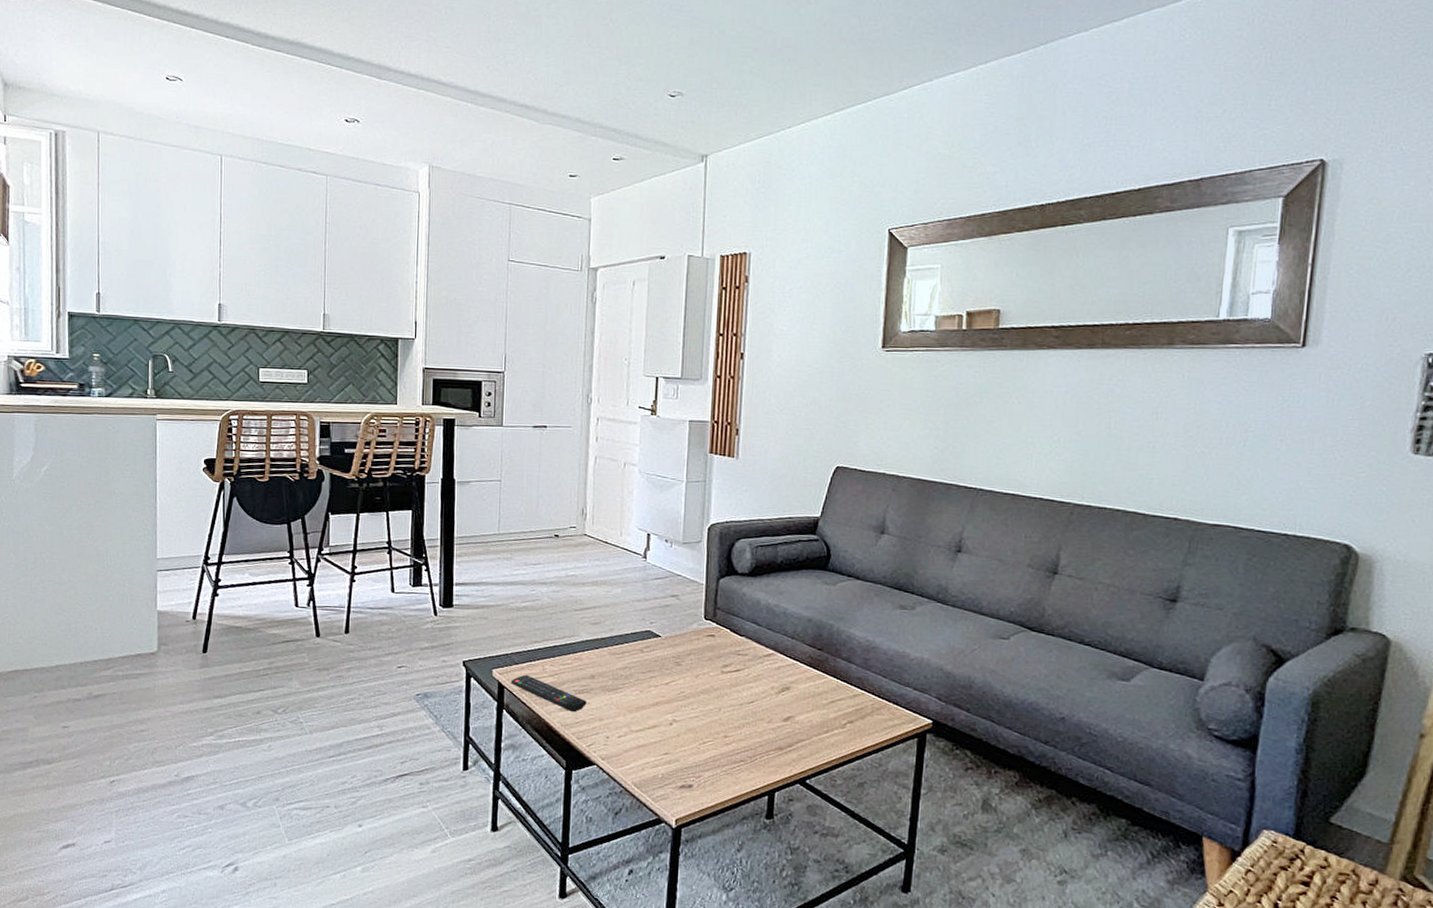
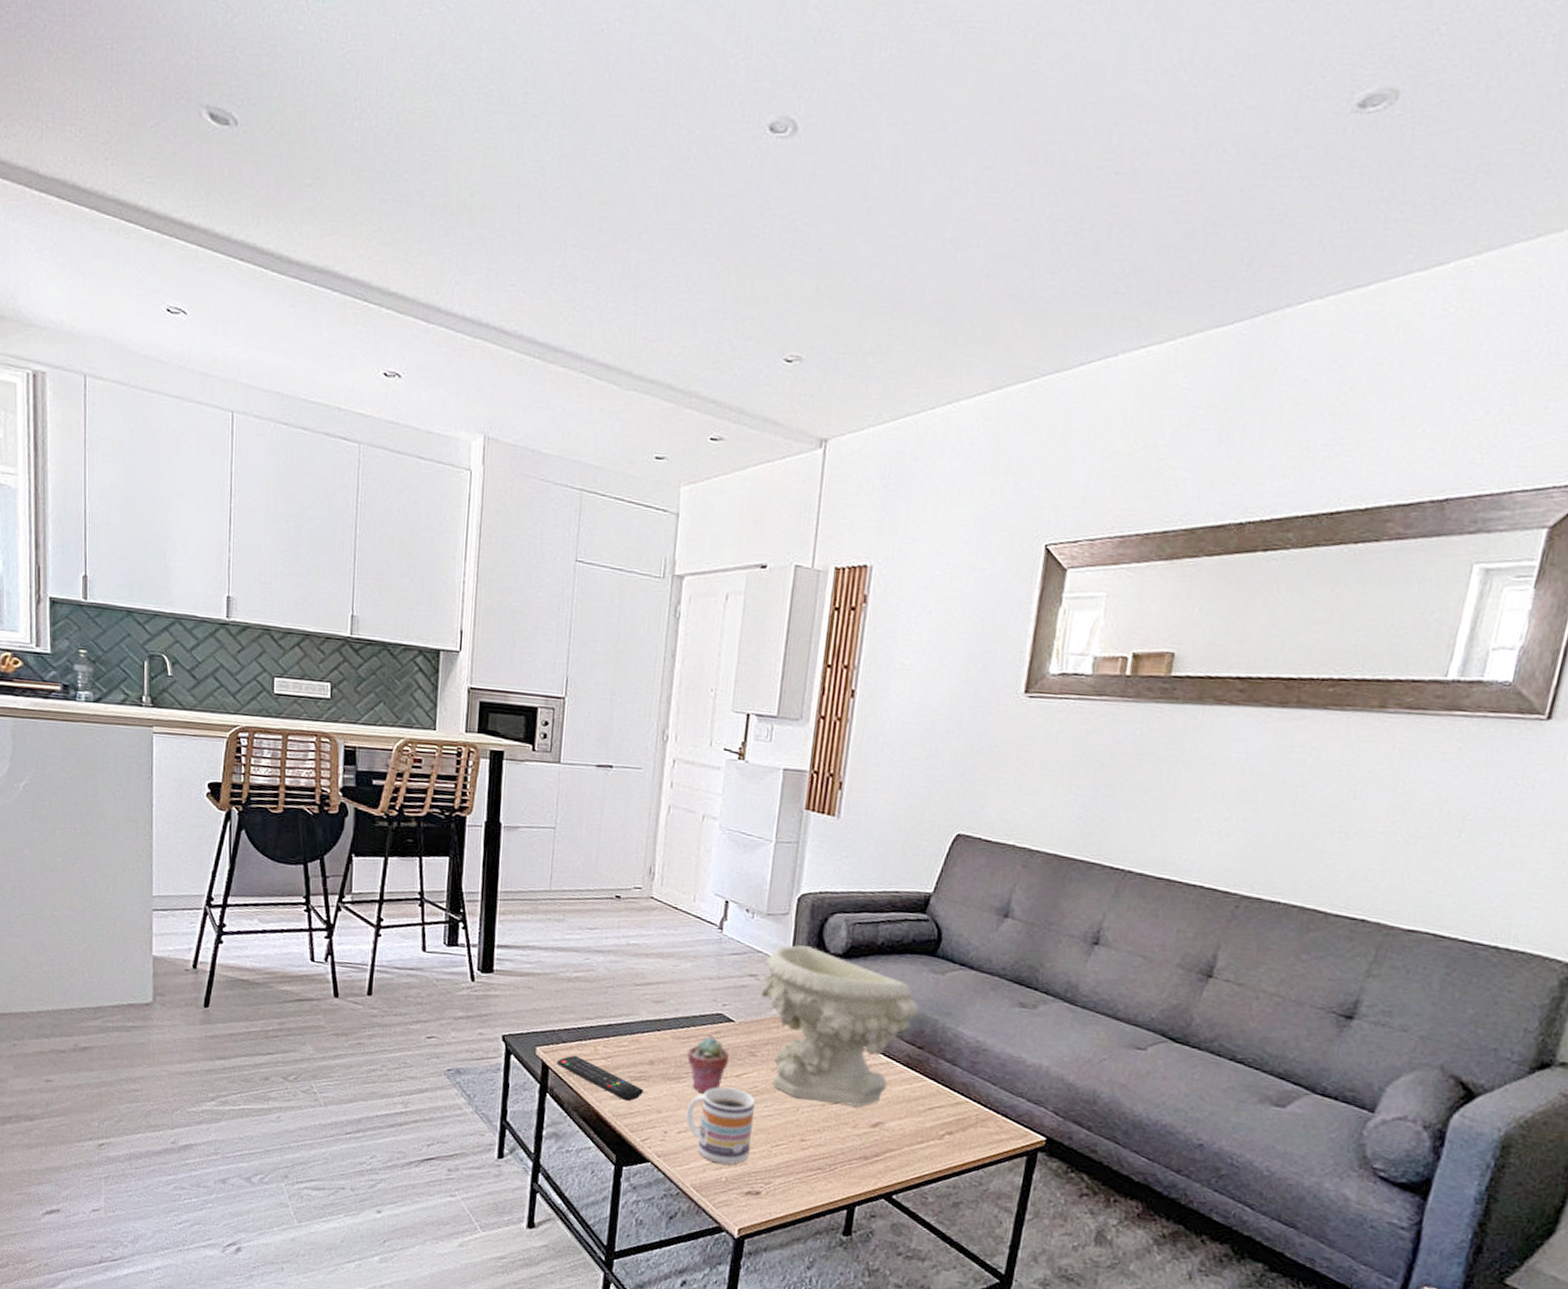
potted succulent: none [623,651,659,700] -> present [687,1036,730,1093]
mug: none [624,694,684,763] -> present [685,1087,756,1165]
decorative bowl: none [682,568,817,704] -> present [760,945,919,1107]

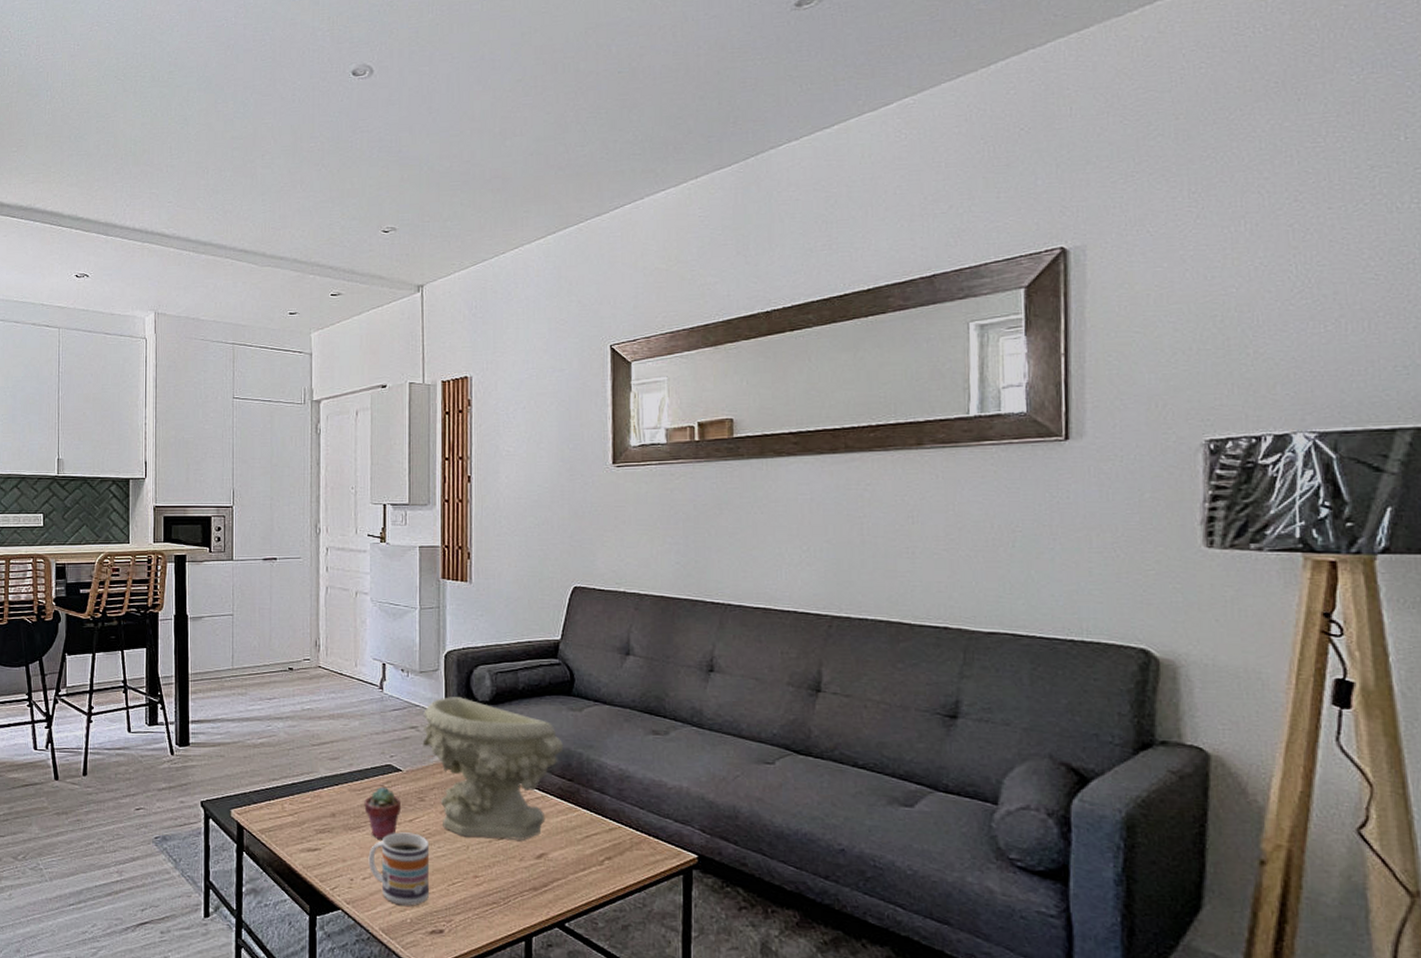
remote control: present [556,1055,643,1102] -> none [249,814,328,854]

